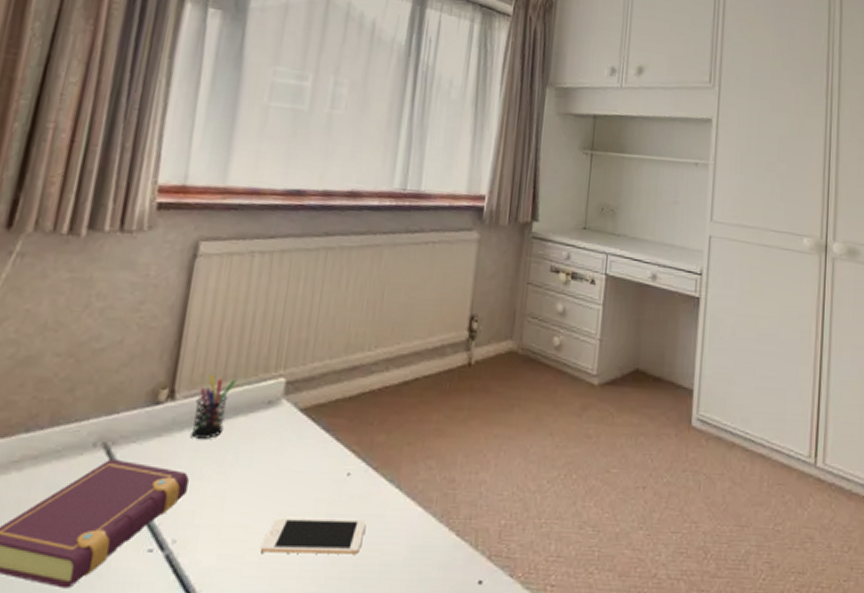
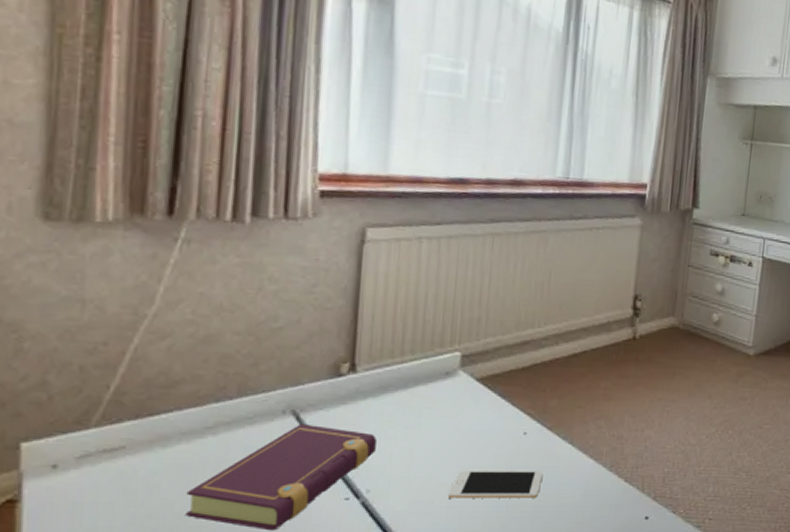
pen holder: present [191,375,236,439] -> none [374,350,413,406]

